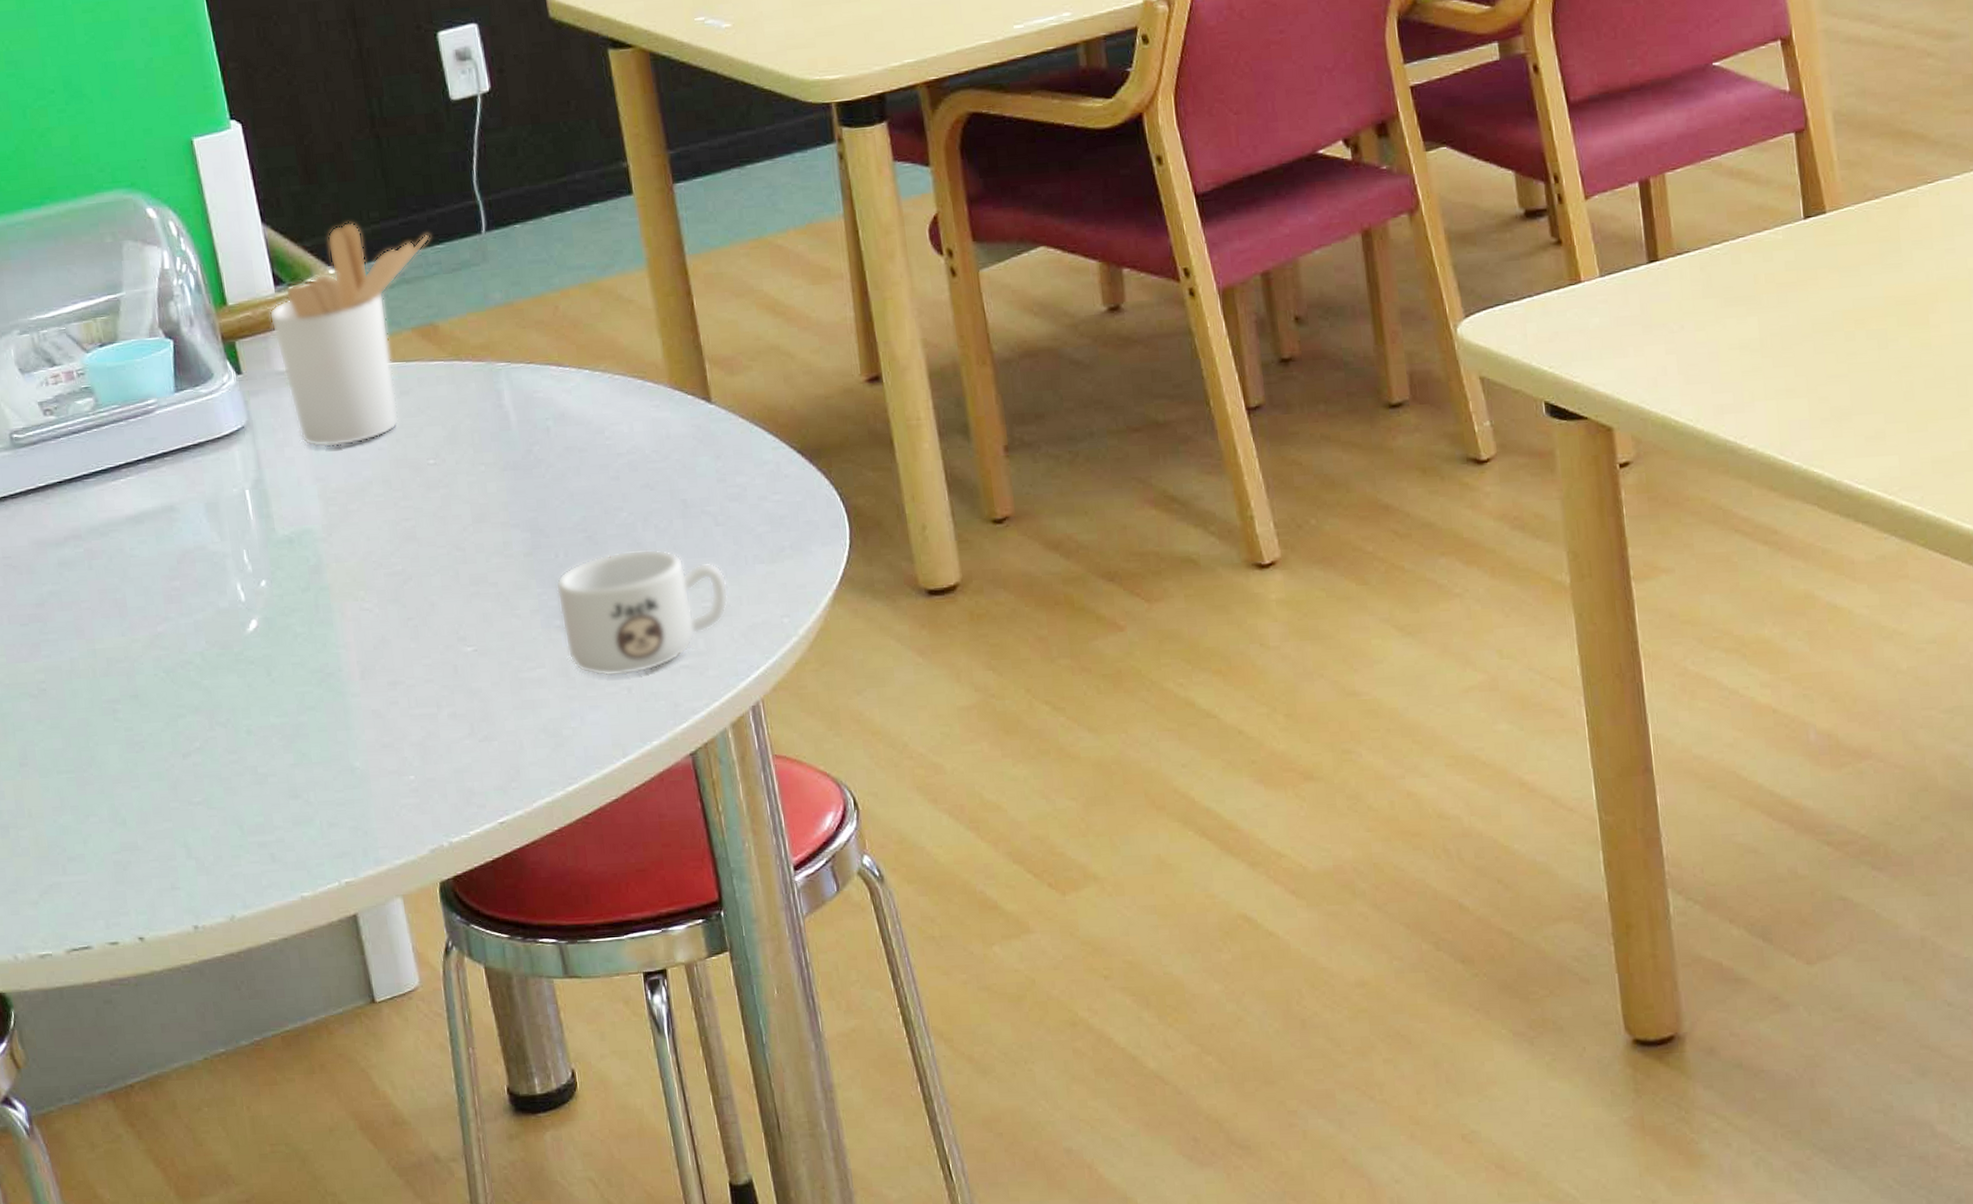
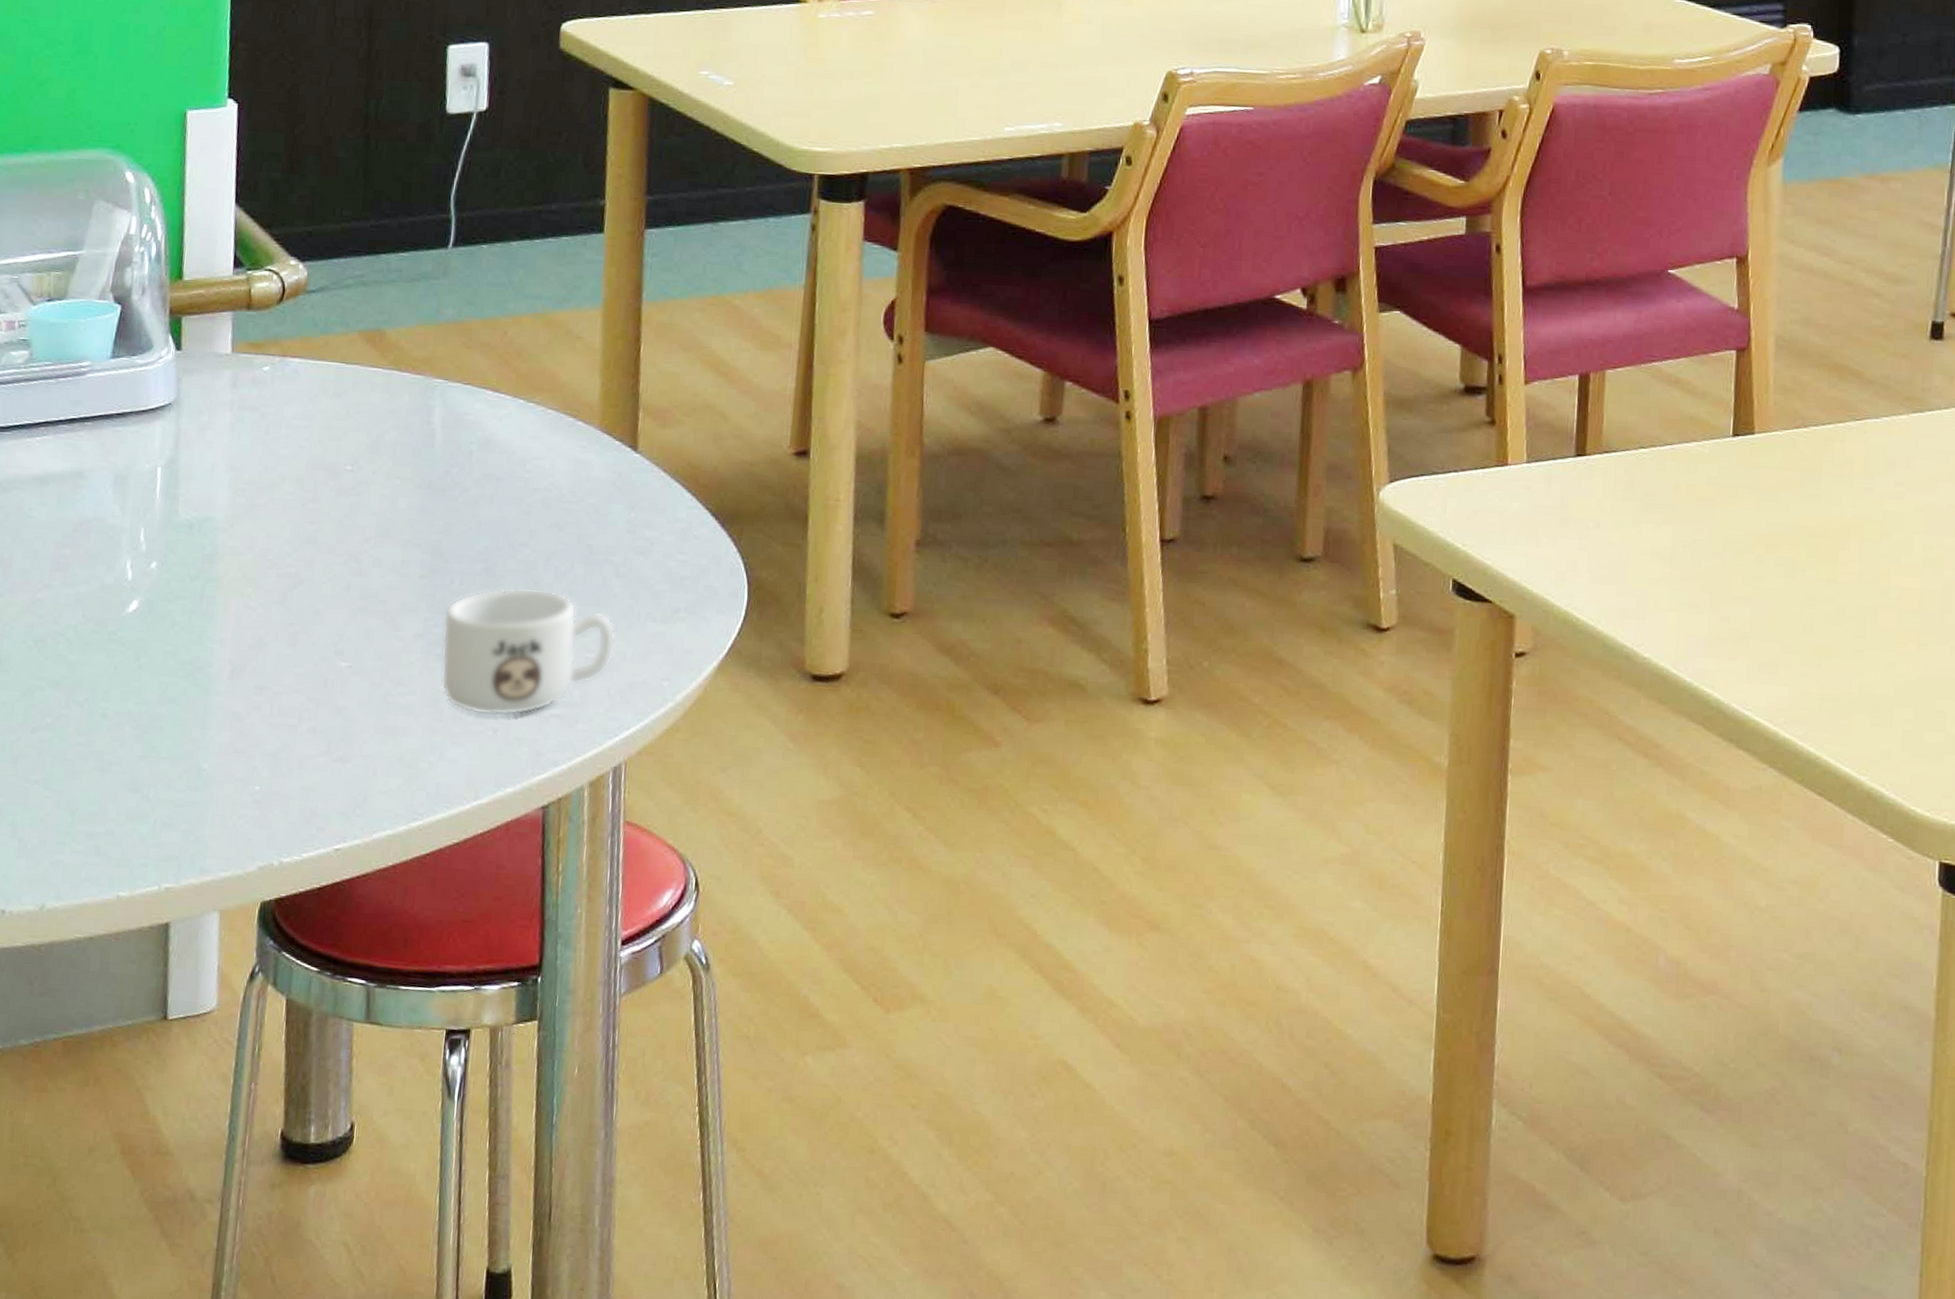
utensil holder: present [269,221,430,448] -> none [221,216,397,439]

